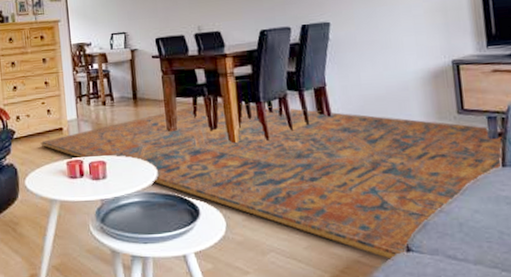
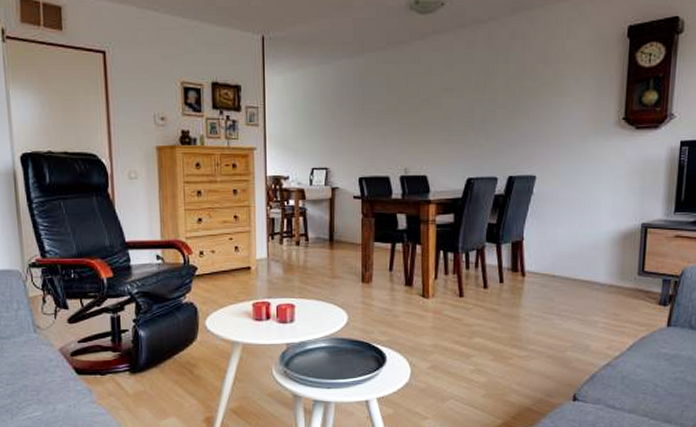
rug: present [40,101,503,261] -> none [225,248,672,409]

